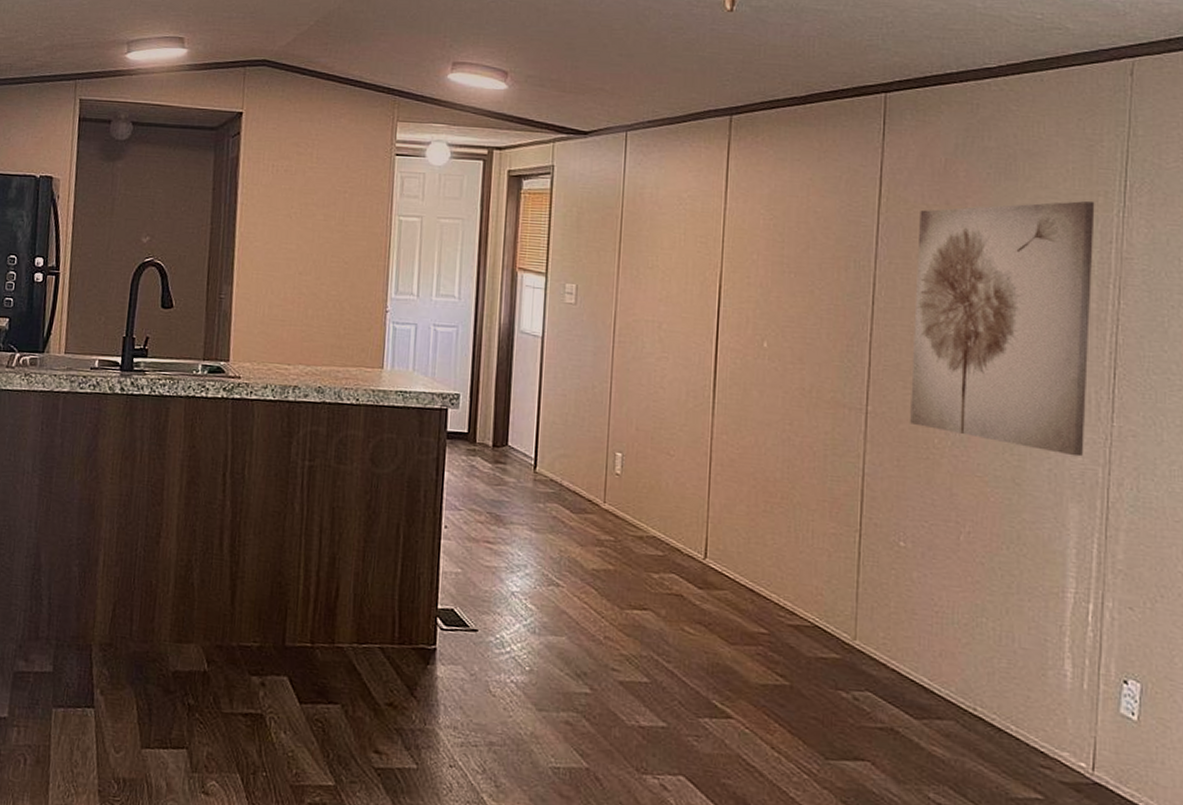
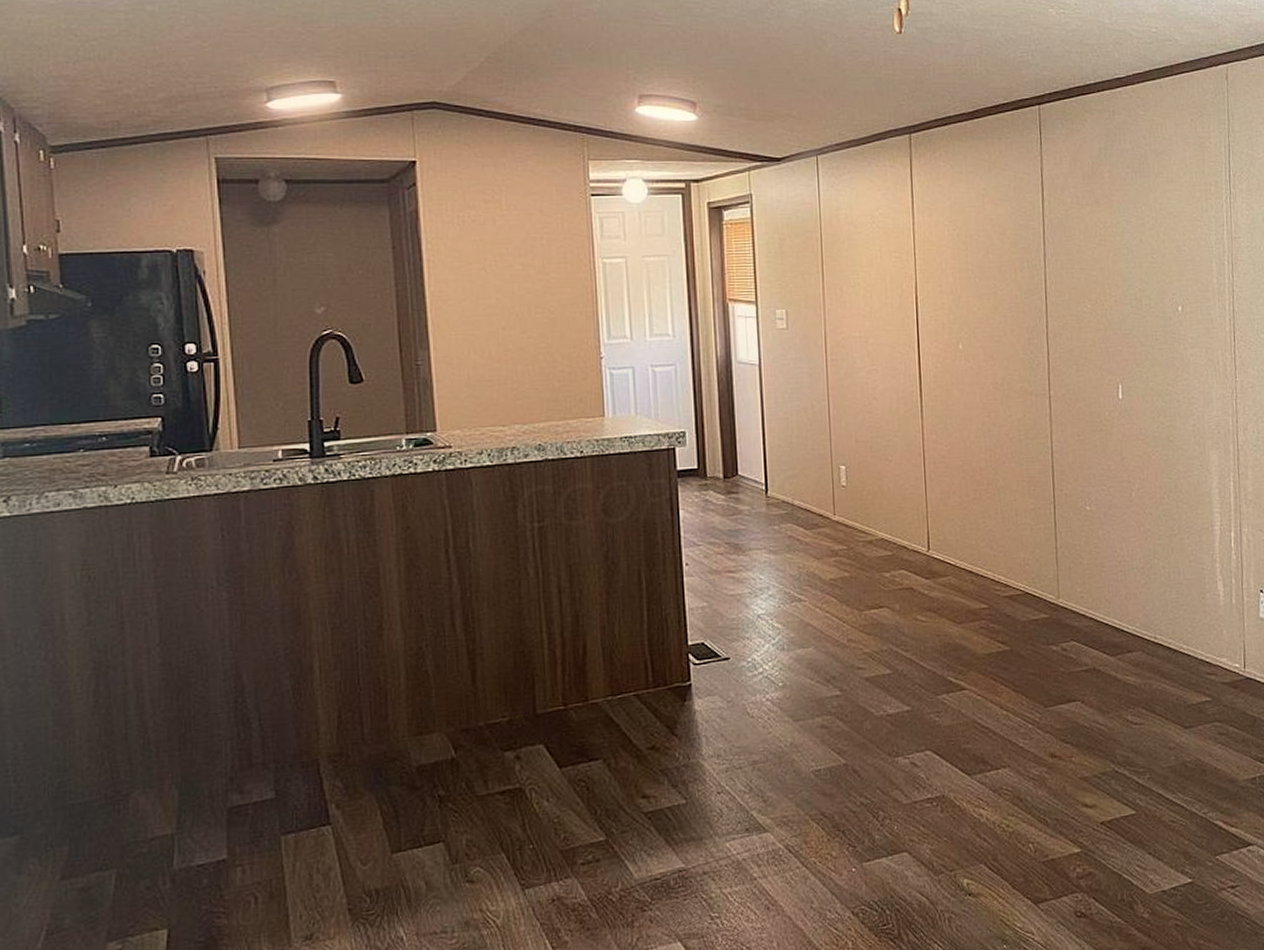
wall art: present [910,201,1095,457] -> none [1076,191,1217,411]

